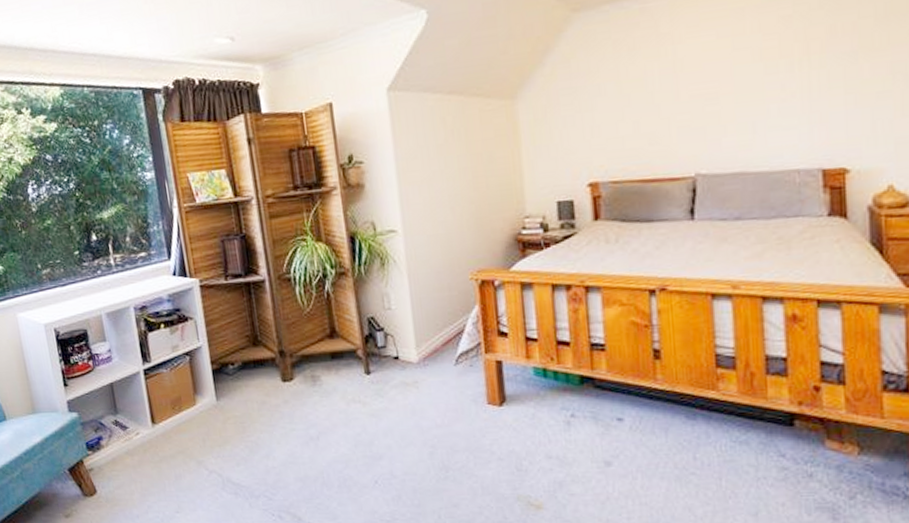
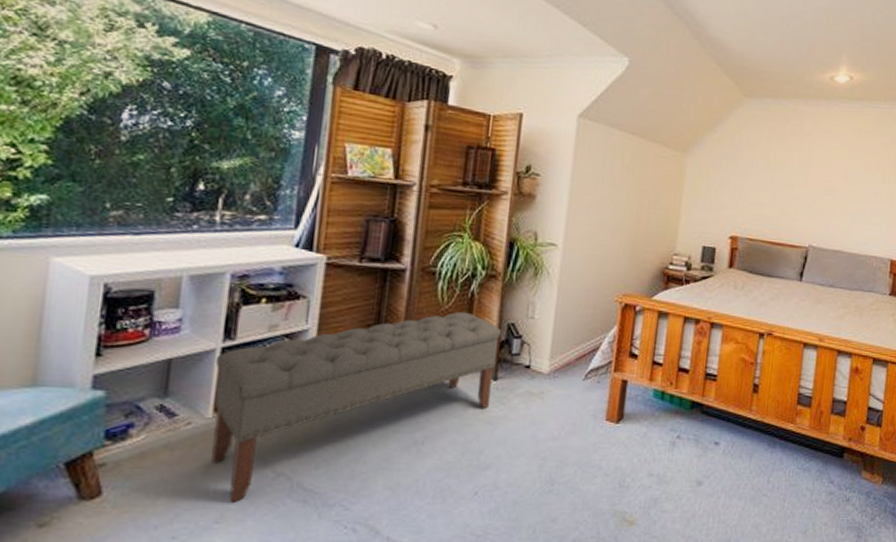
bench: none [141,312,369,496] -> present [211,311,501,502]

